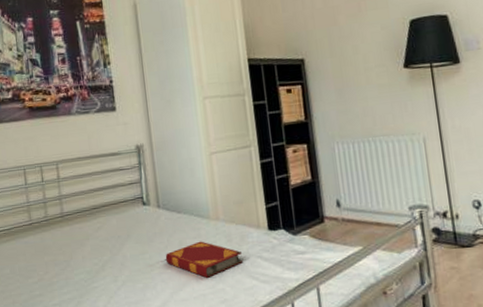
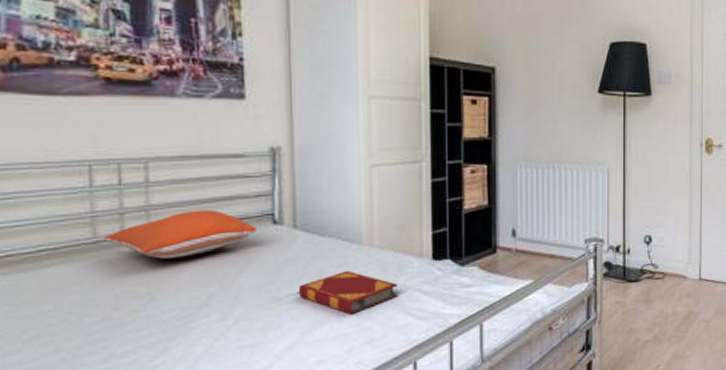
pillow: none [36,196,132,235] -> present [104,209,256,259]

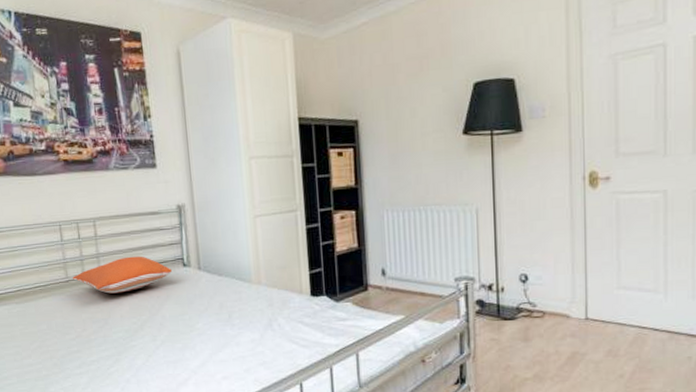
hardback book: present [298,270,399,314] -> none [205,304,284,340]

